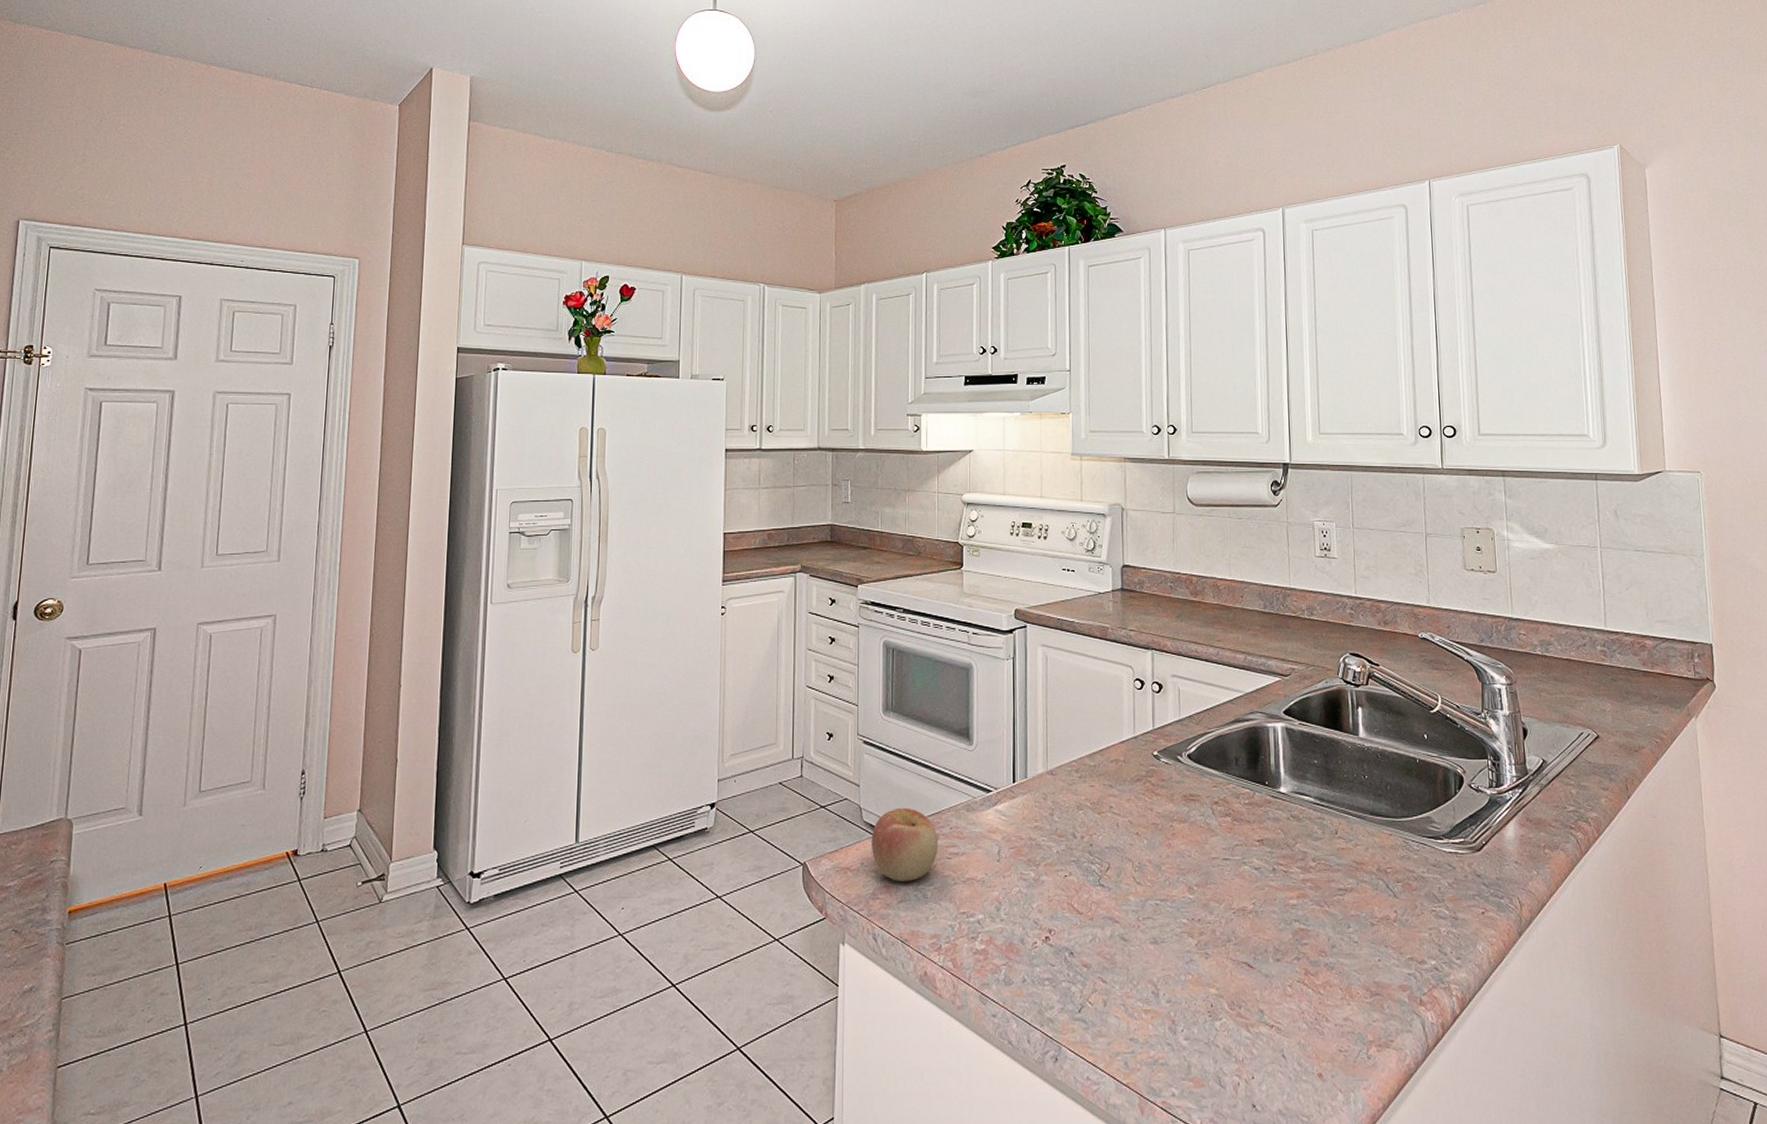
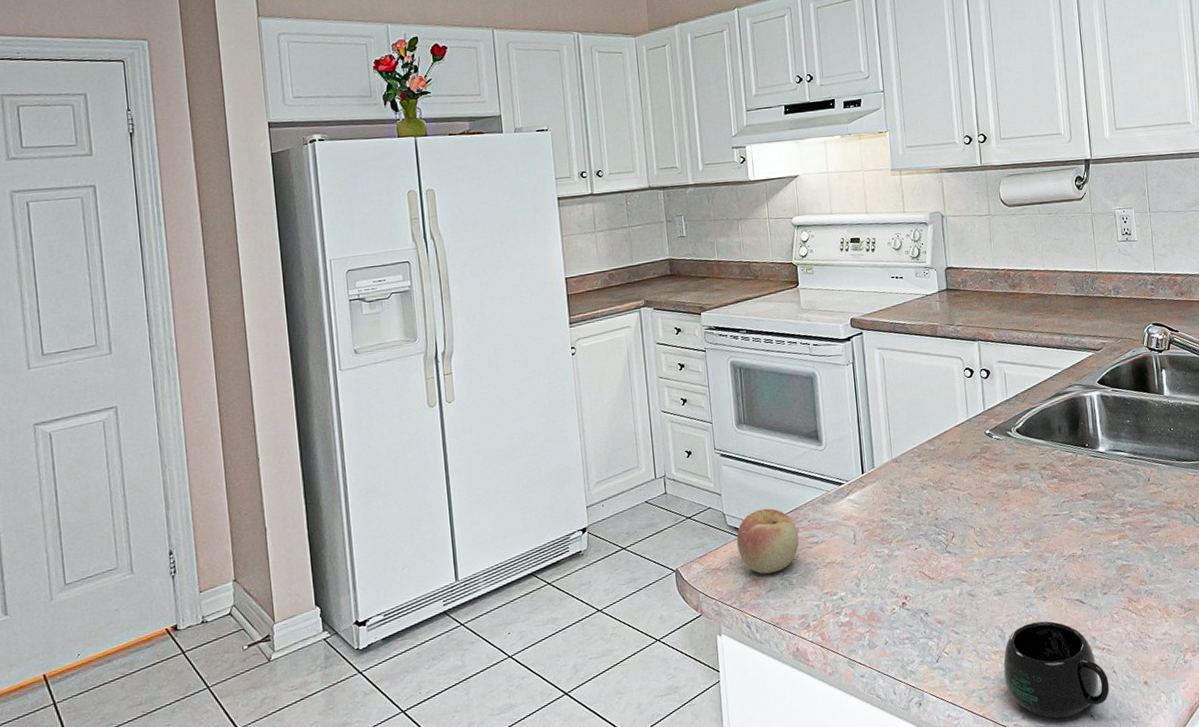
mug: none [1154,982,1277,1102] -> present [1003,621,1110,718]

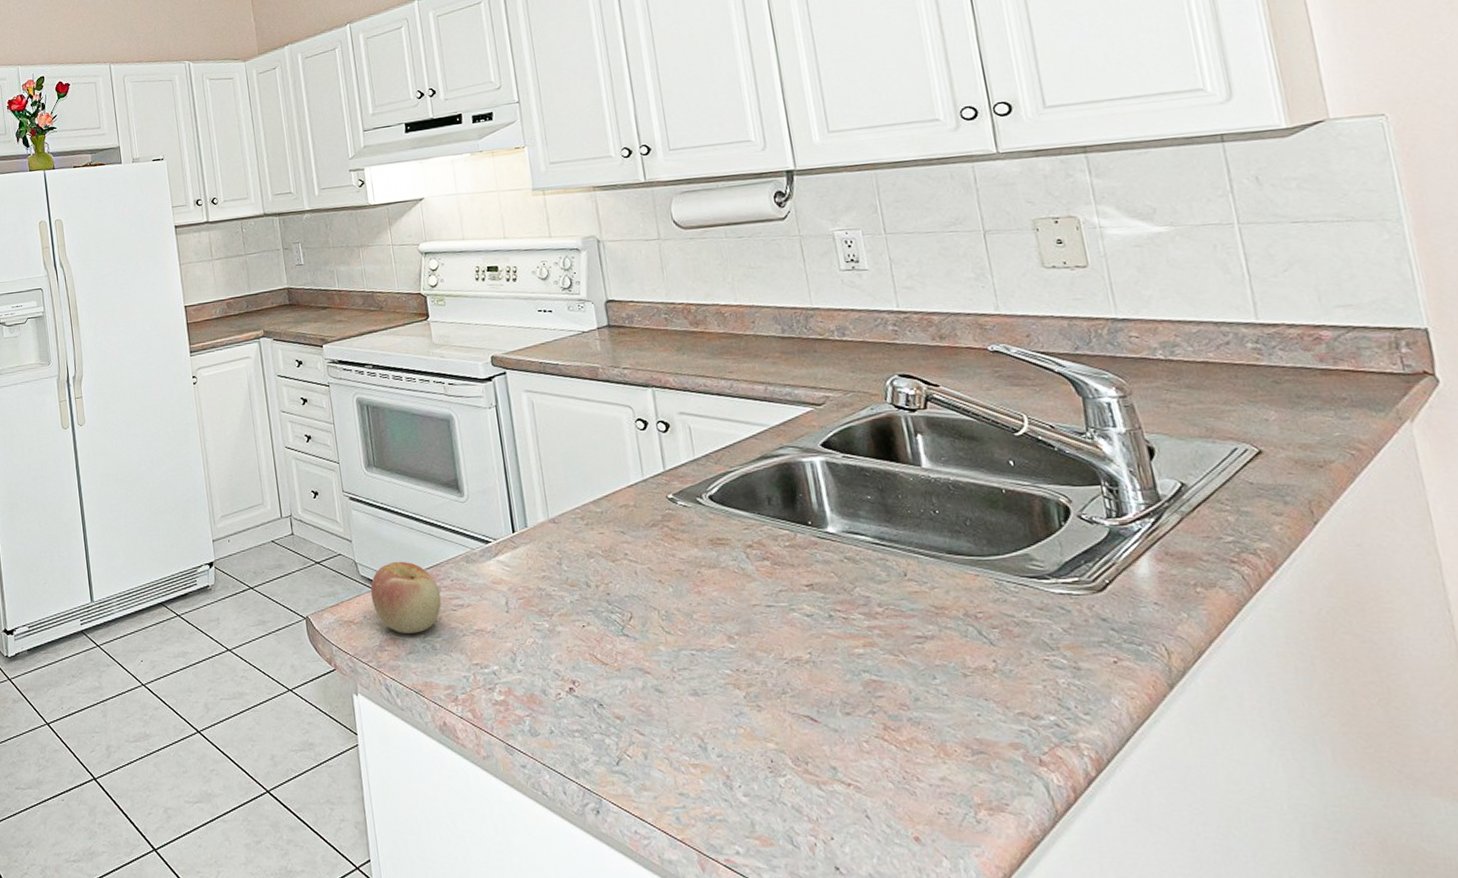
mug: present [1003,621,1110,718] -> none [706,736,862,863]

